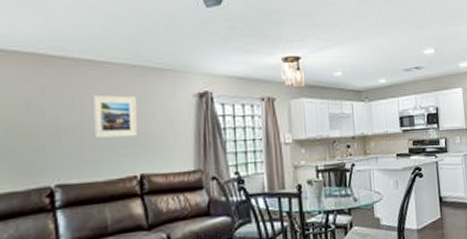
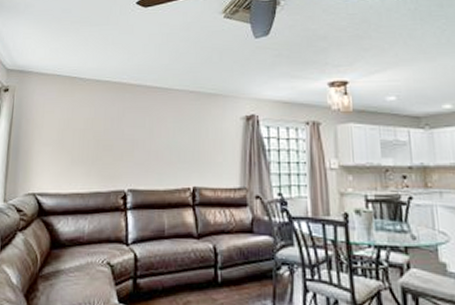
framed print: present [93,95,138,139] -> none [158,117,193,153]

